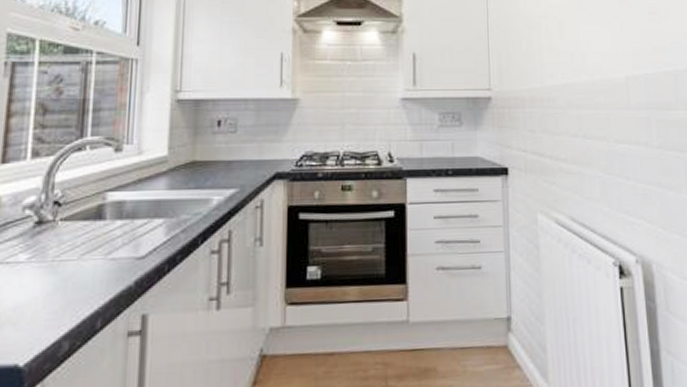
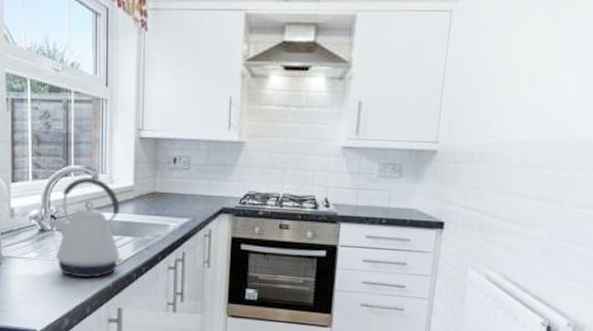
kettle: none [54,149,152,281] -> present [52,176,124,278]

